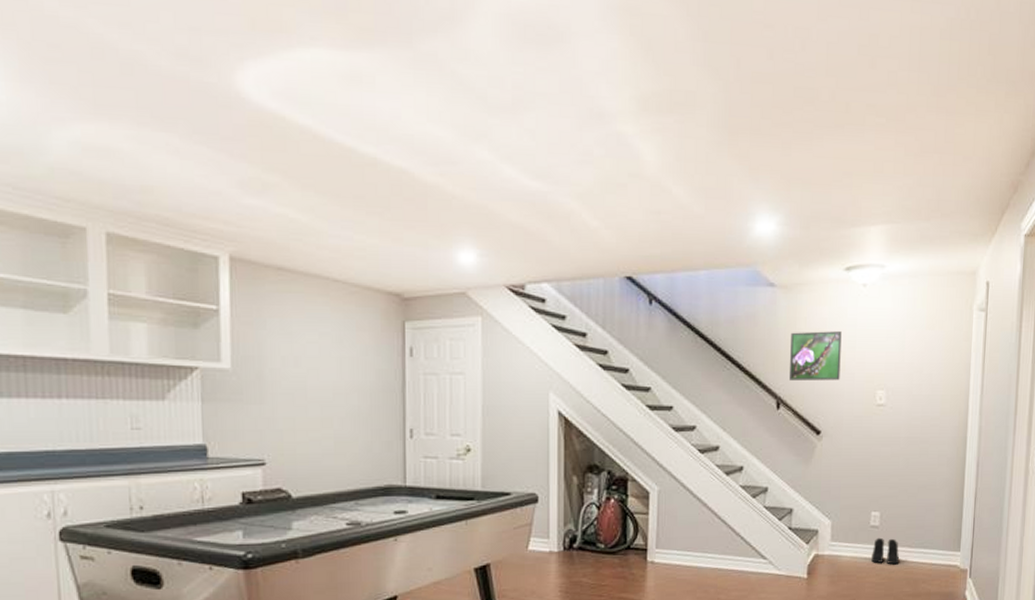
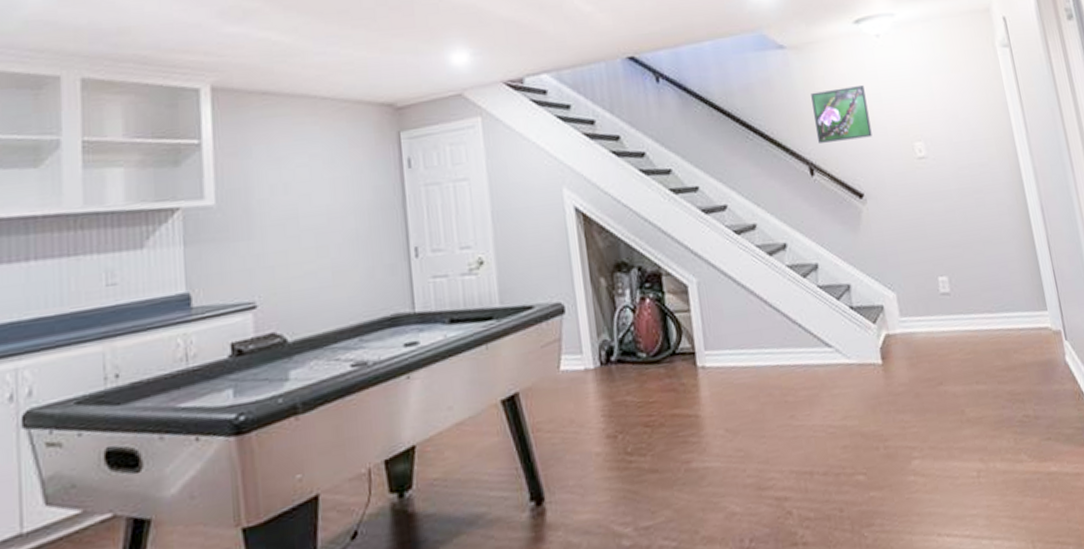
boots: present [871,537,899,565] -> none [948,304,982,336]

